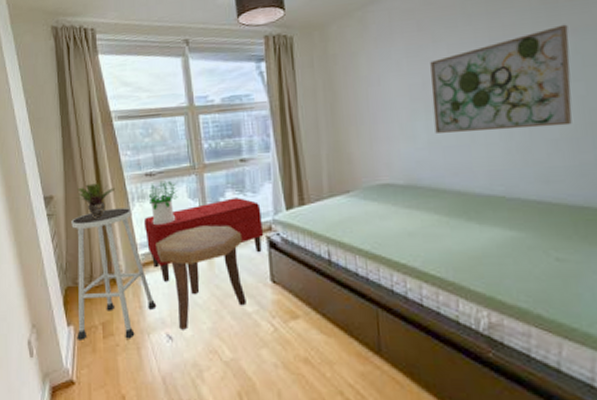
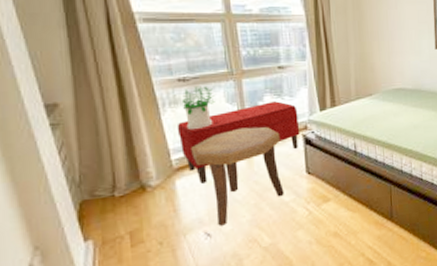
stool: present [71,208,157,340] -> none [85,113,193,254]
potted plant: present [75,183,116,218] -> none [88,89,143,126]

